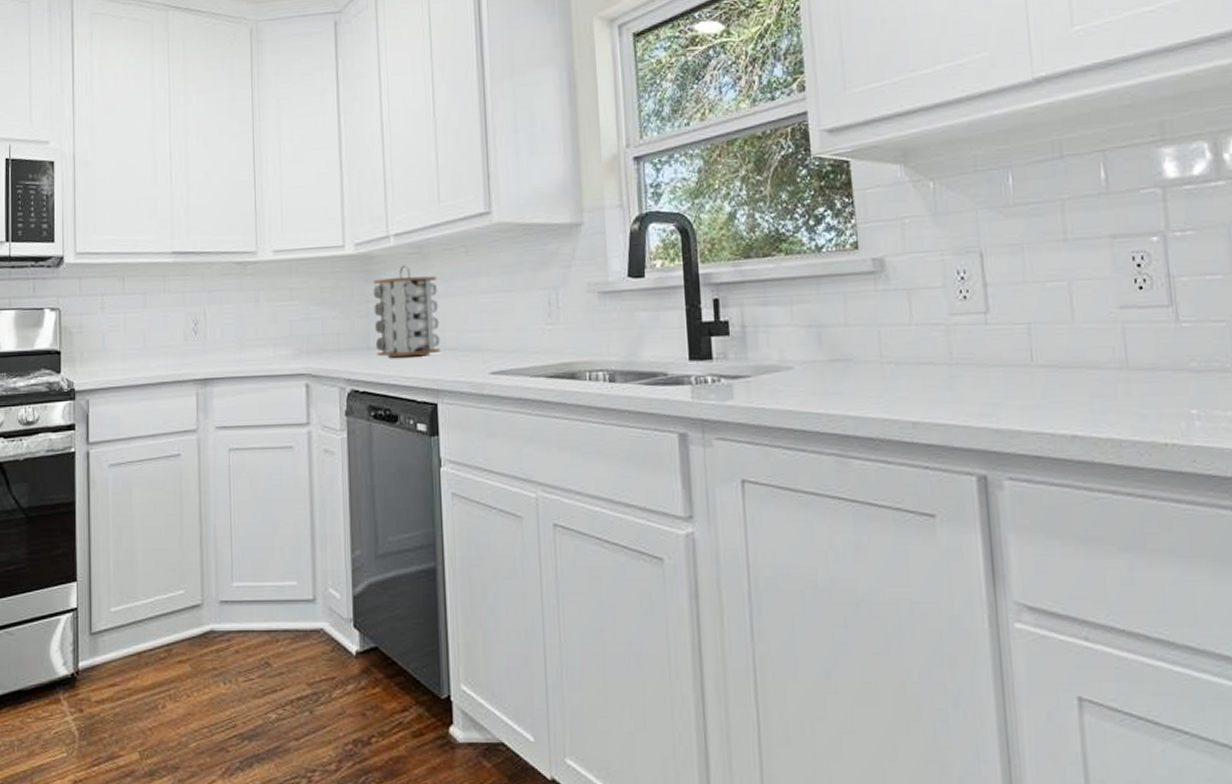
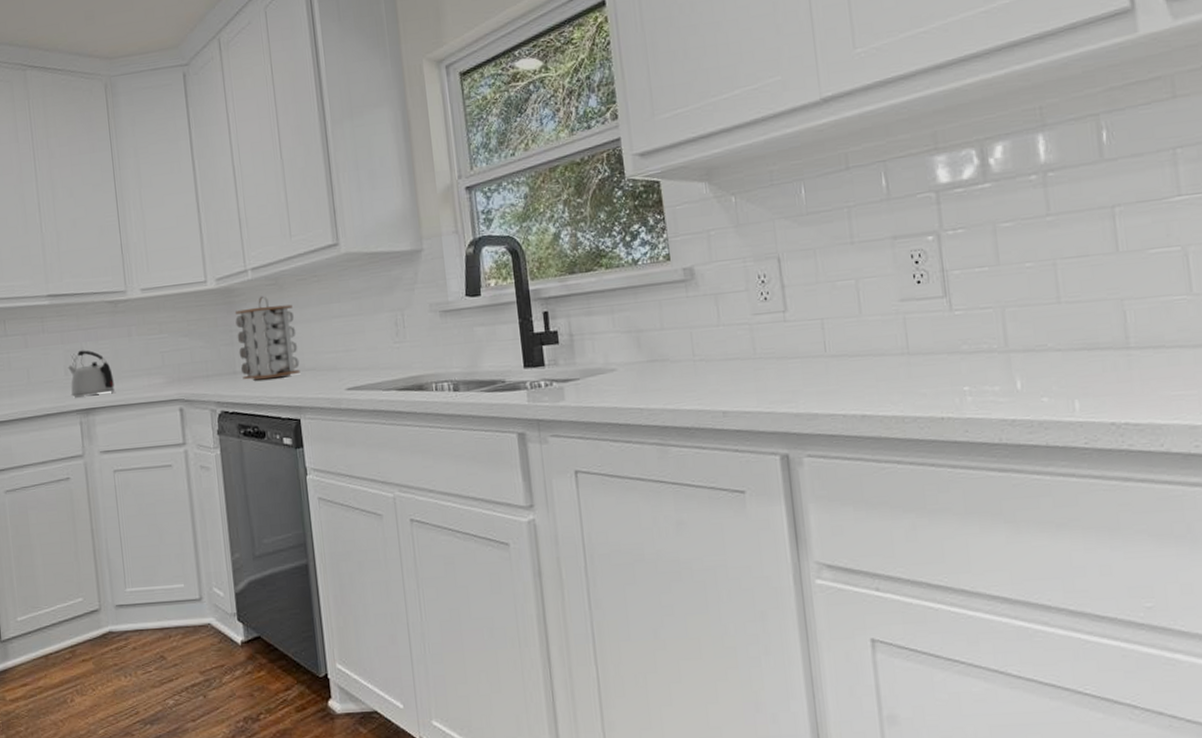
kettle: none [188,314,237,366] -> present [68,350,115,398]

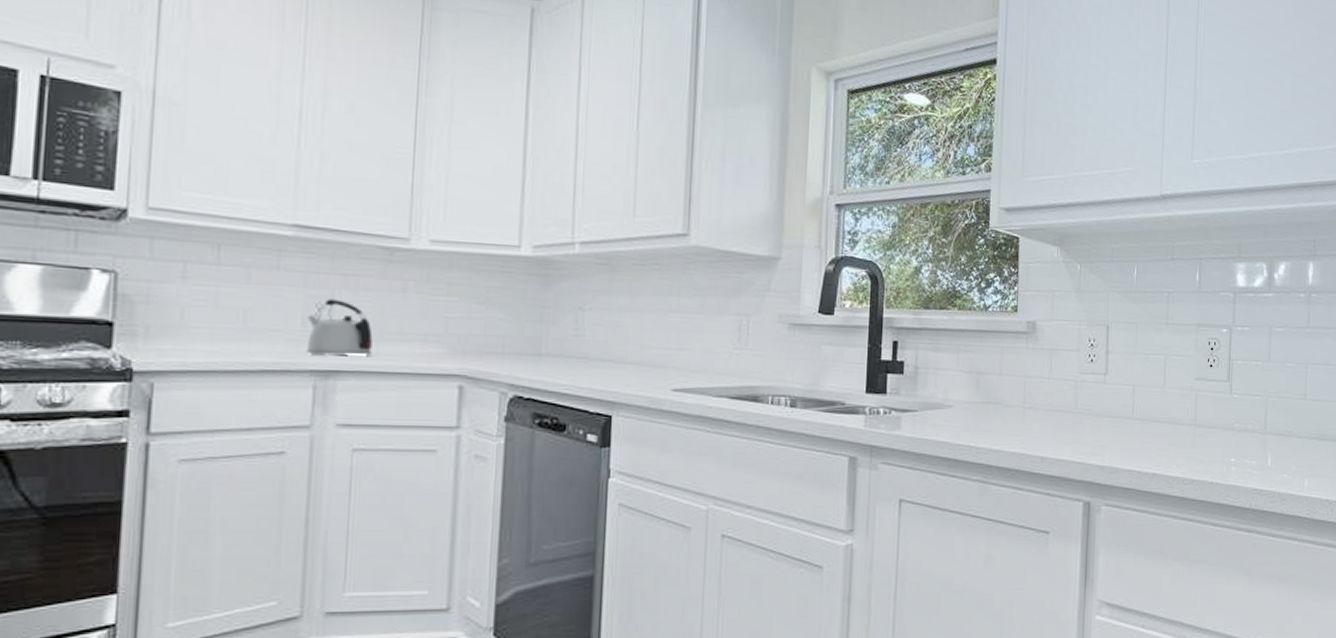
spice rack: present [234,295,301,381] -> none [547,274,624,368]

